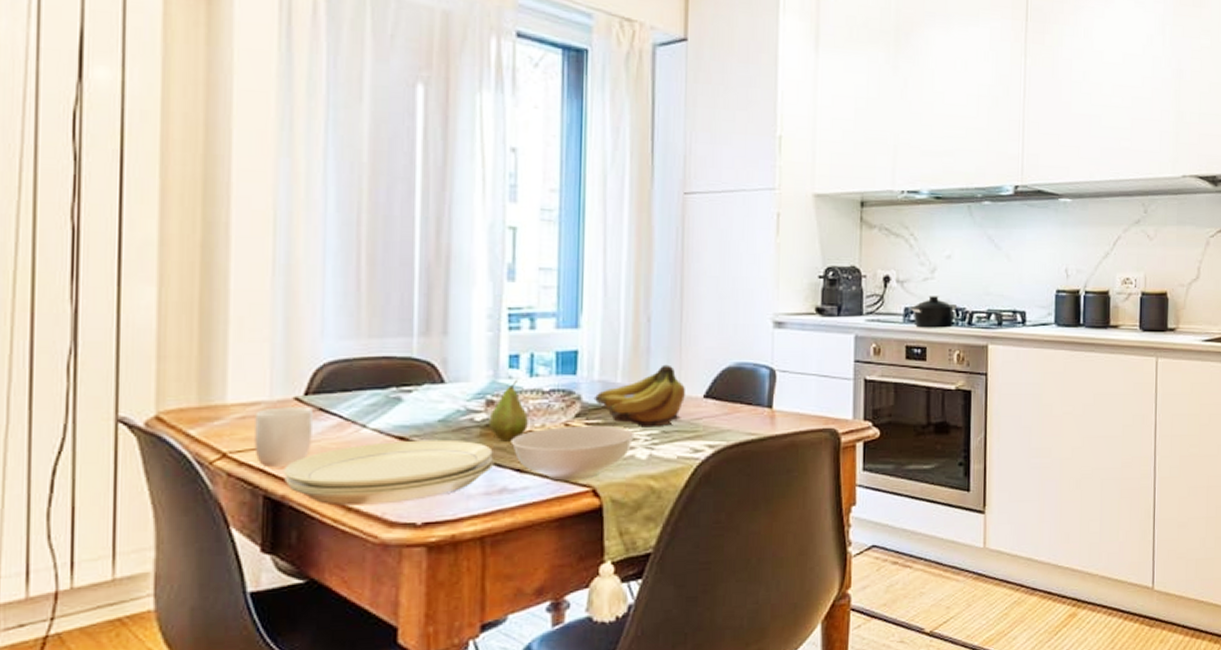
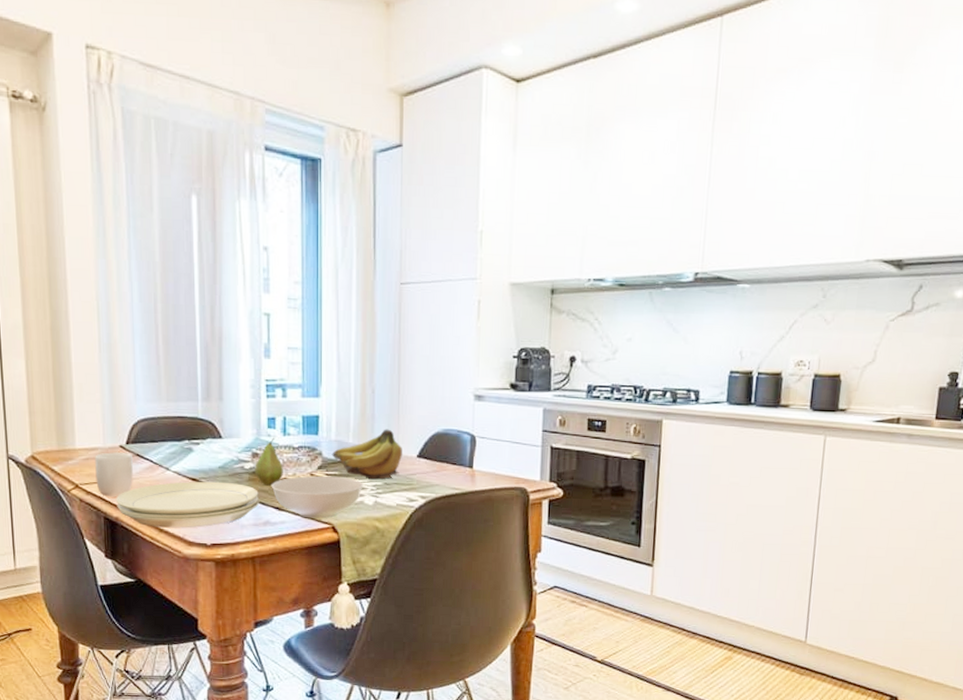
saucepan: present [910,296,958,329] -> none [592,375,636,405]

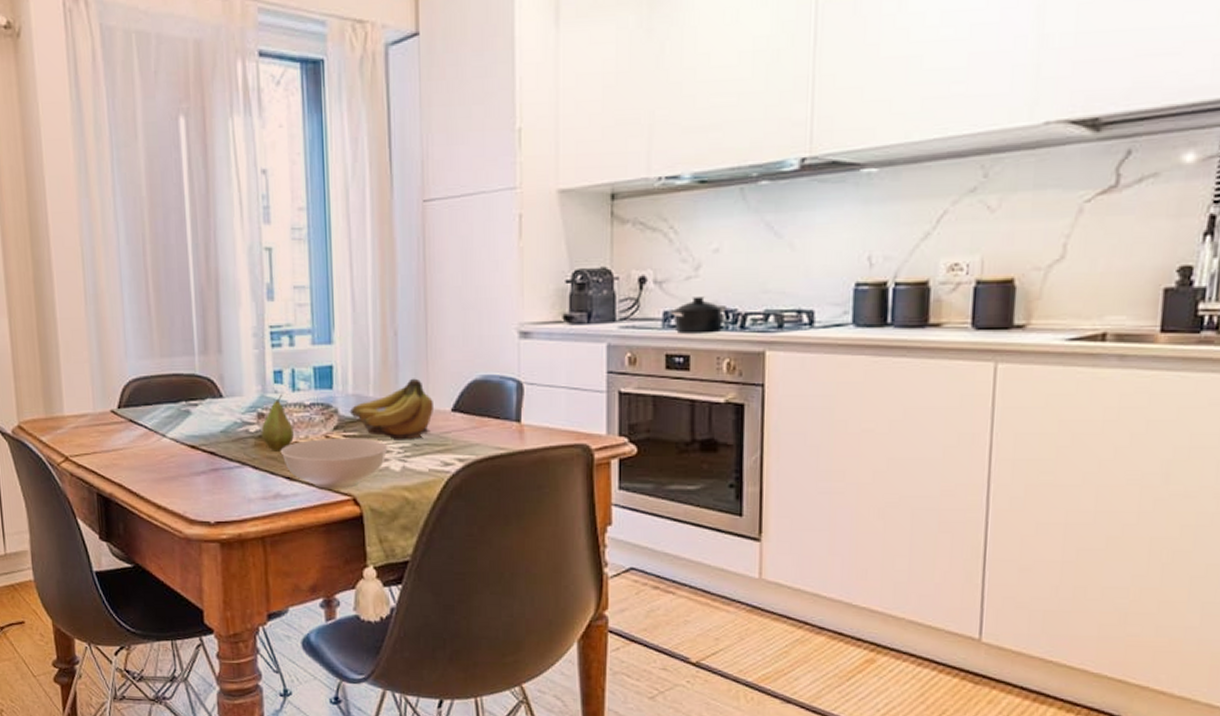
cup: present [95,452,134,497] -> none [85,418,127,470]
plate: present [115,481,260,529] -> none [108,448,268,504]
saucepan: none [592,375,636,405] -> present [670,296,728,335]

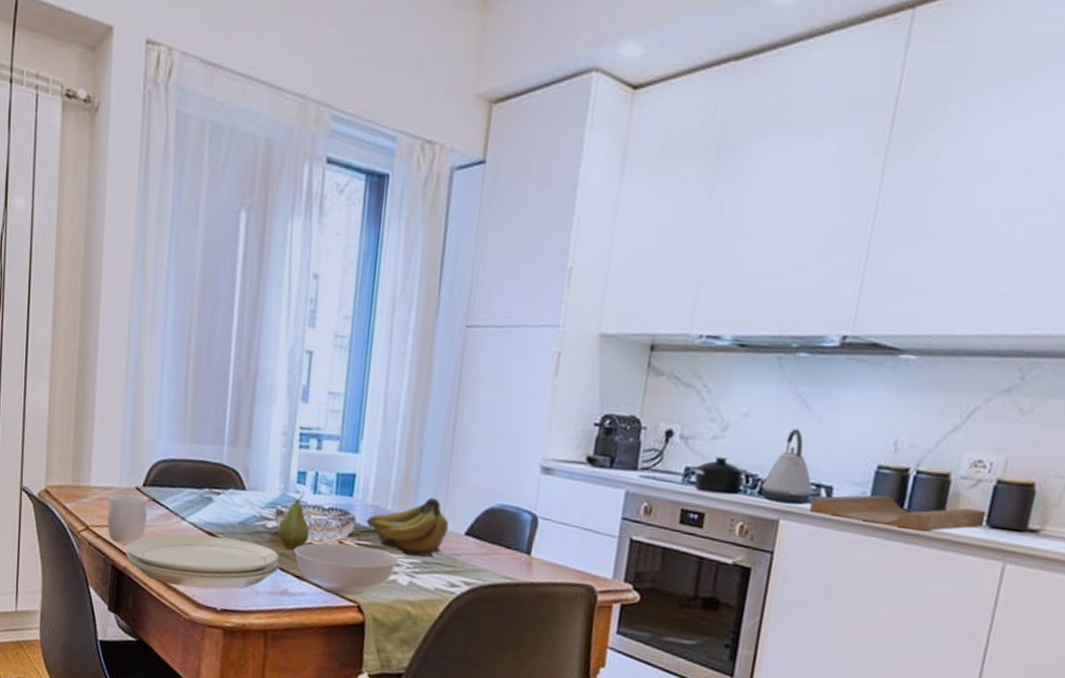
cup: none [85,418,127,470] -> present [107,493,149,545]
plate: none [108,448,268,504] -> present [125,534,280,589]
kettle: none [742,258,795,334] -> present [761,428,813,506]
cutting board: none [794,313,971,344] -> present [809,494,986,532]

